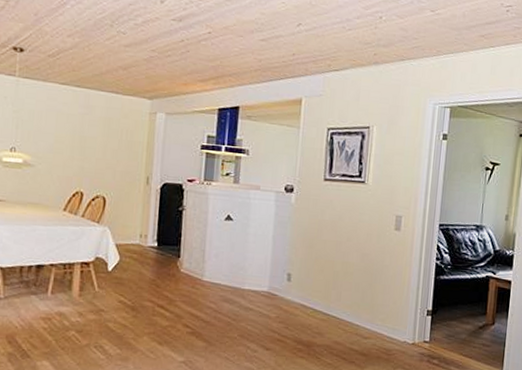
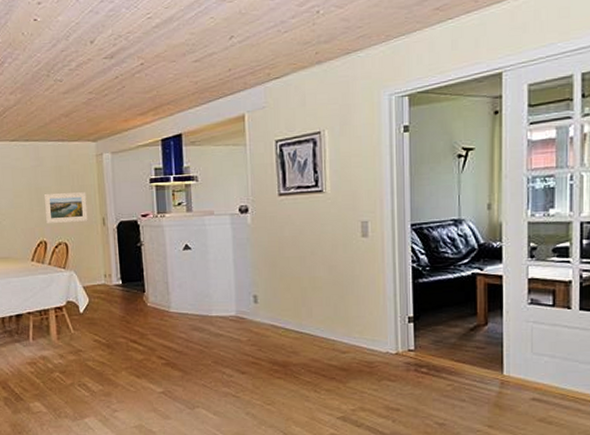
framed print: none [85,143,134,178] -> present [43,192,88,223]

